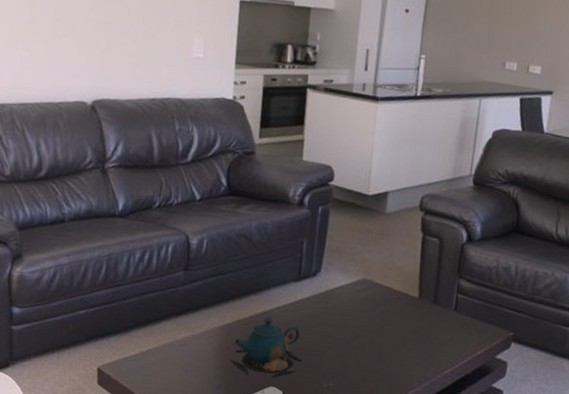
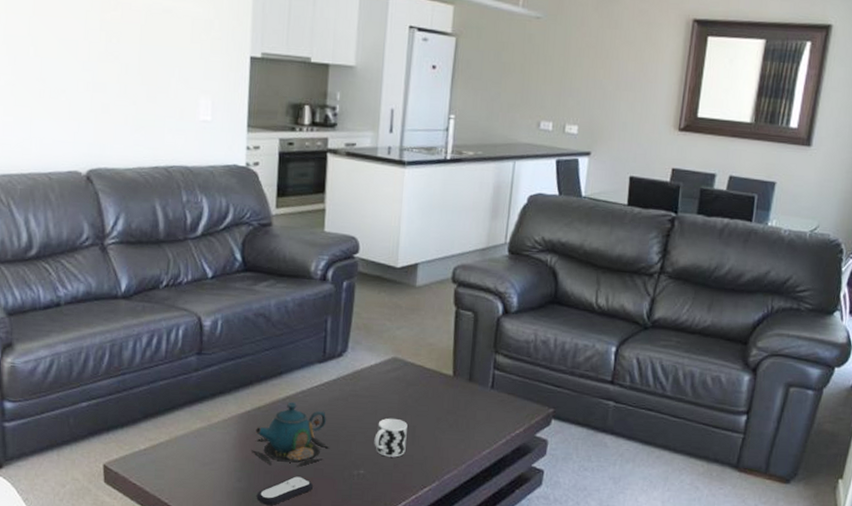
cup: none [343,335,375,372] -> present [374,418,408,457]

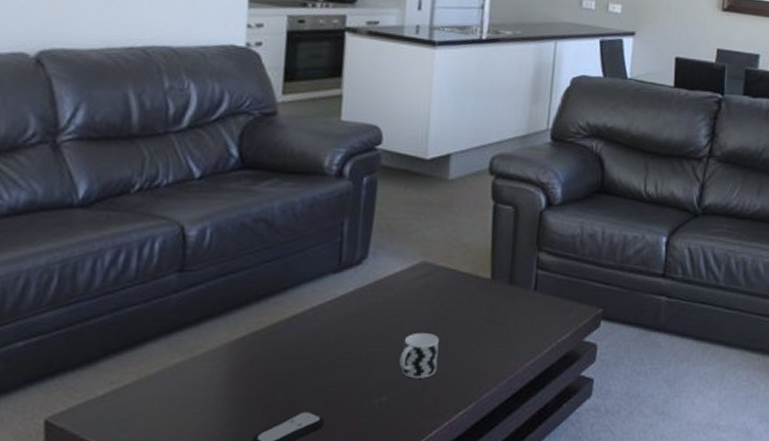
teapot: present [252,402,330,467] -> none [247,322,346,402]

